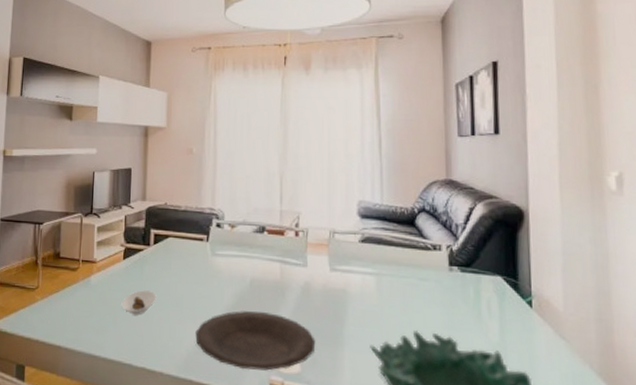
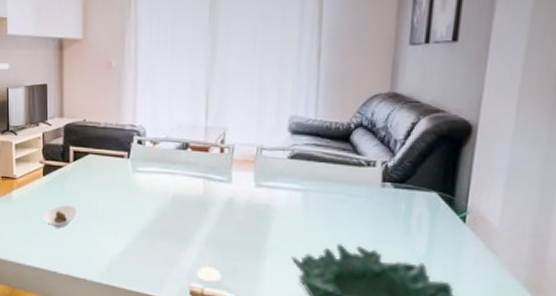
plate: present [195,311,316,371] -> none [117,224,237,279]

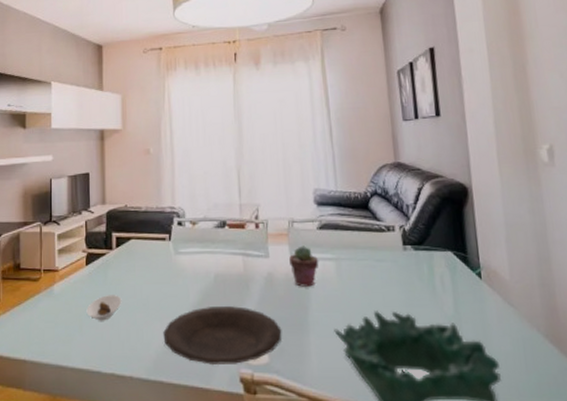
plate: none [117,224,237,279] -> present [163,306,282,364]
potted succulent: none [253,174,285,215] -> present [289,246,319,287]

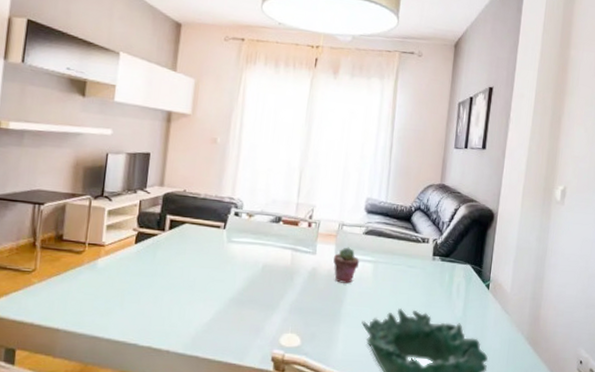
saucer: present [86,295,122,321] -> none [130,274,168,298]
plate: present [163,306,282,364] -> none [204,293,317,345]

